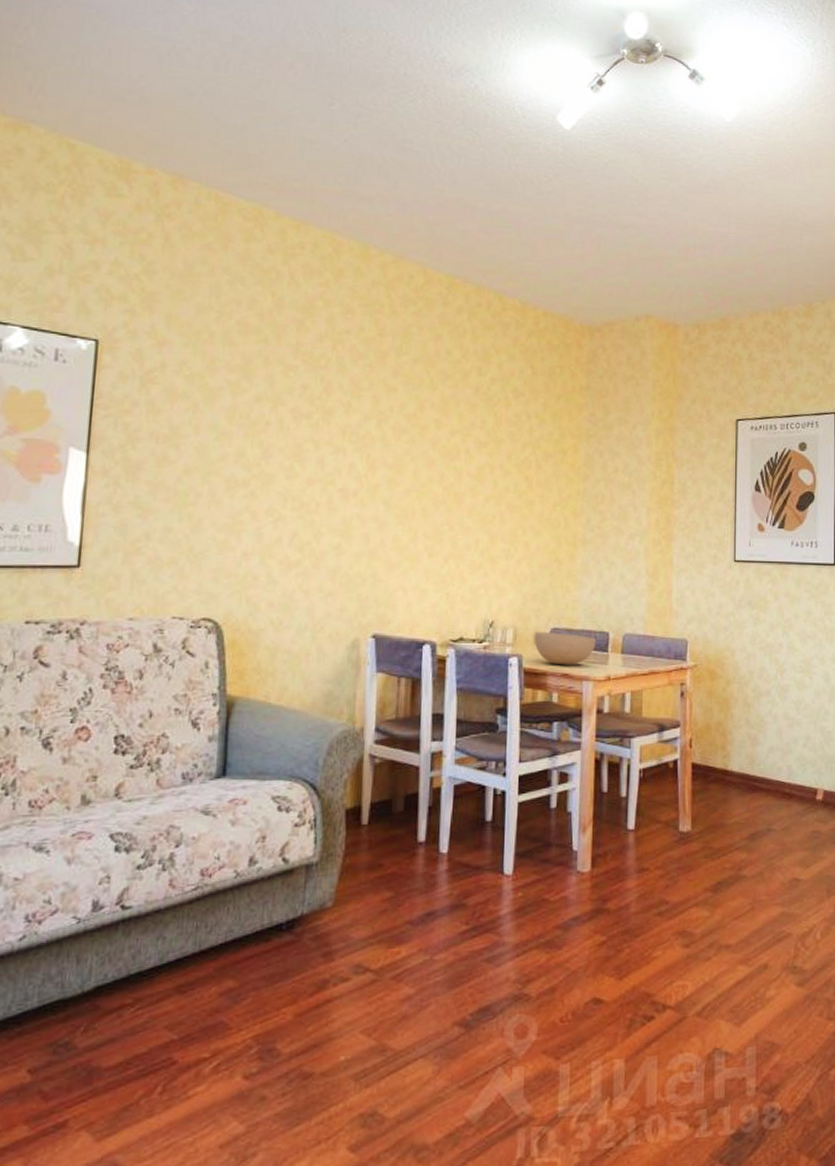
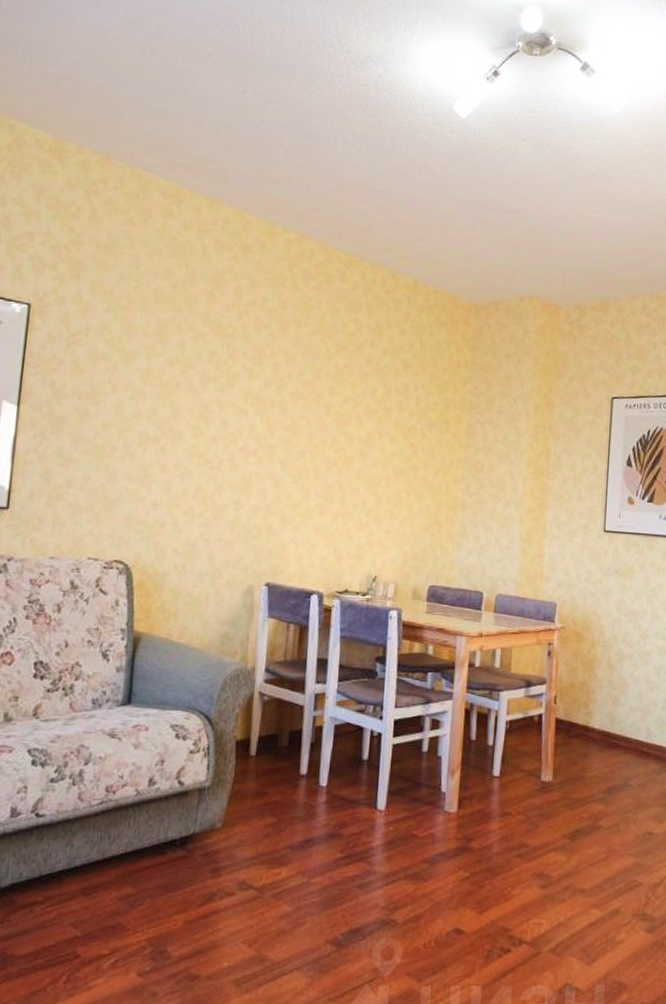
bowl: present [534,632,596,665] -> none [413,588,471,621]

